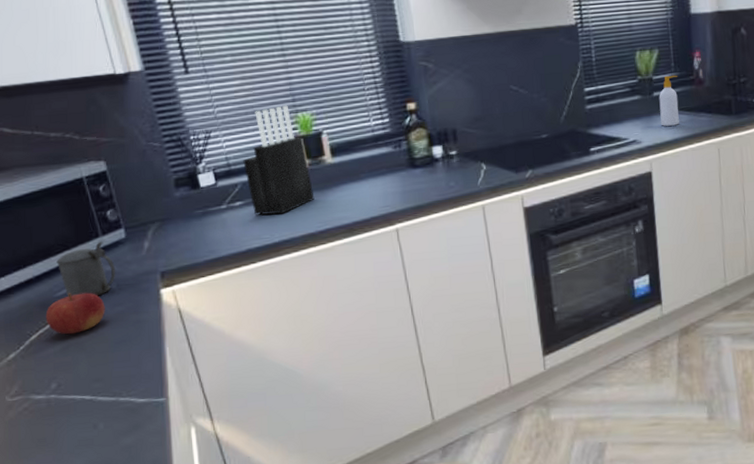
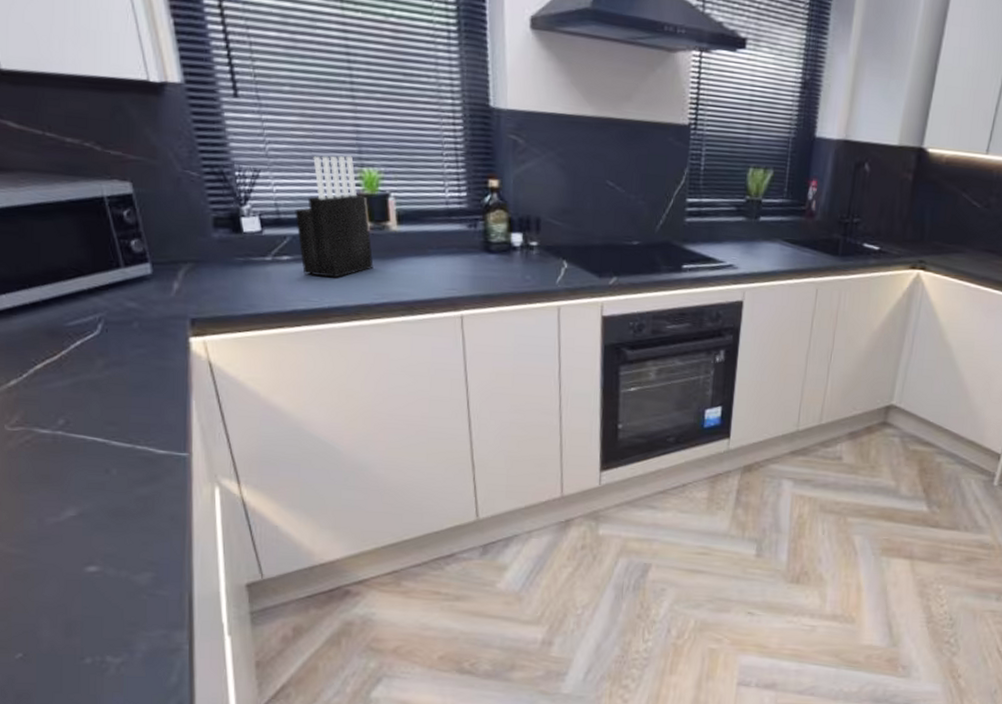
fruit: present [45,292,105,335] -> none [54,324,124,370]
beer stein: present [56,241,116,298] -> none [69,273,139,334]
soap bottle: present [659,75,679,126] -> none [762,200,789,257]

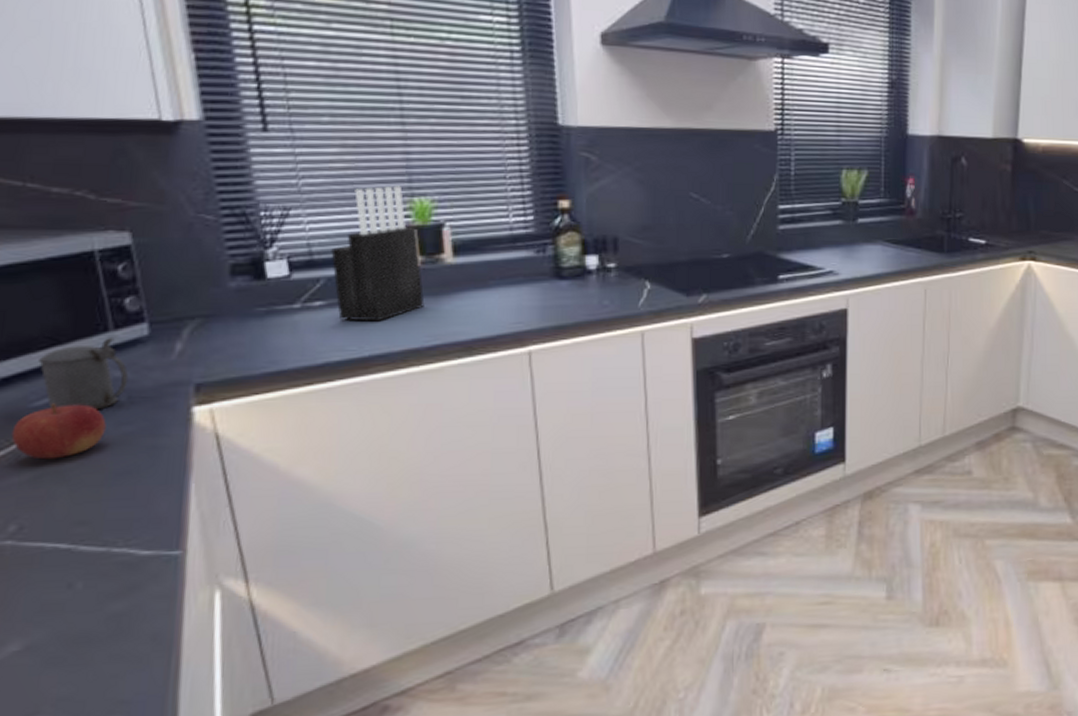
fruit: none [54,324,124,370] -> present [11,403,106,460]
beer stein: none [69,273,139,334] -> present [38,338,129,410]

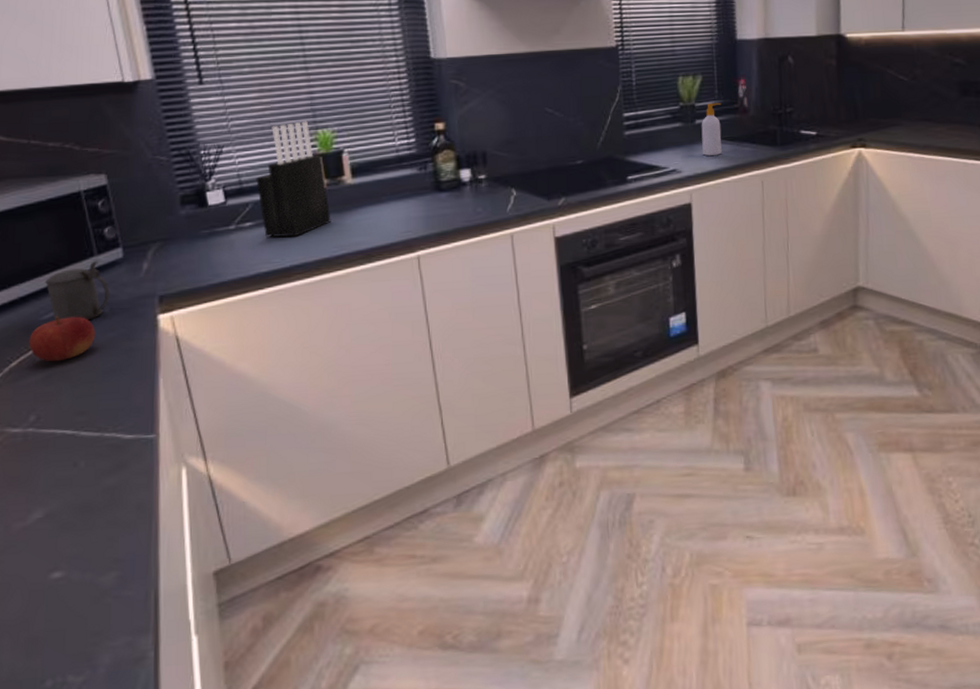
soap bottle: none [863,201,887,258] -> present [701,102,722,156]

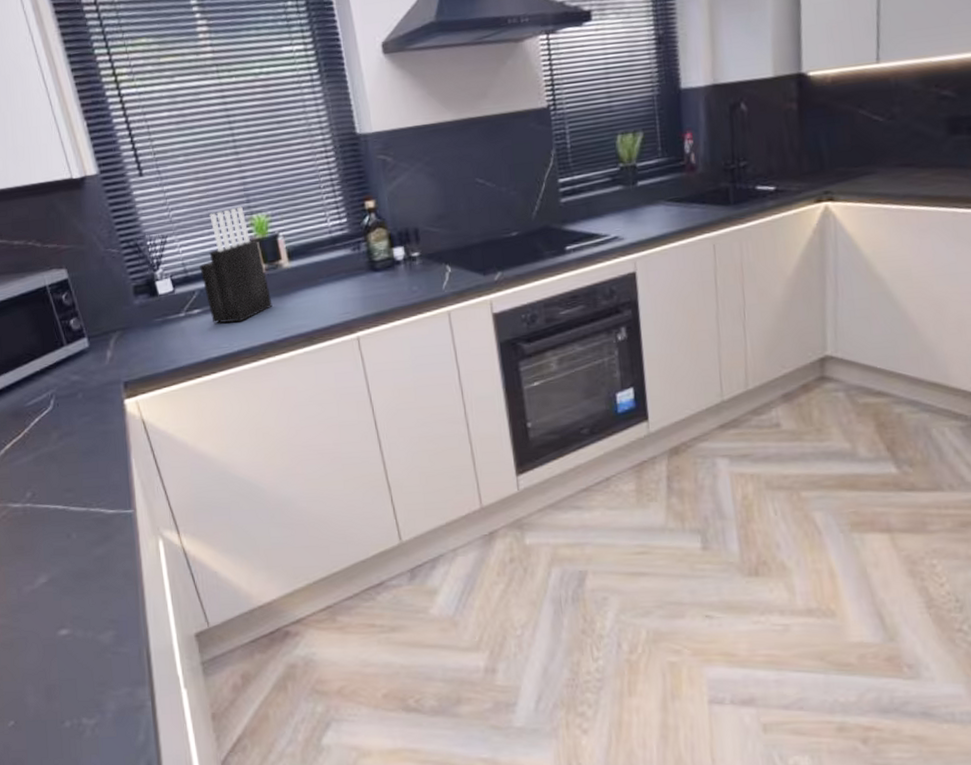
fruit: present [28,316,96,362] -> none [18,402,73,444]
beer stein: present [45,261,110,322] -> none [25,351,82,408]
soap bottle: present [701,102,722,156] -> none [643,160,668,220]

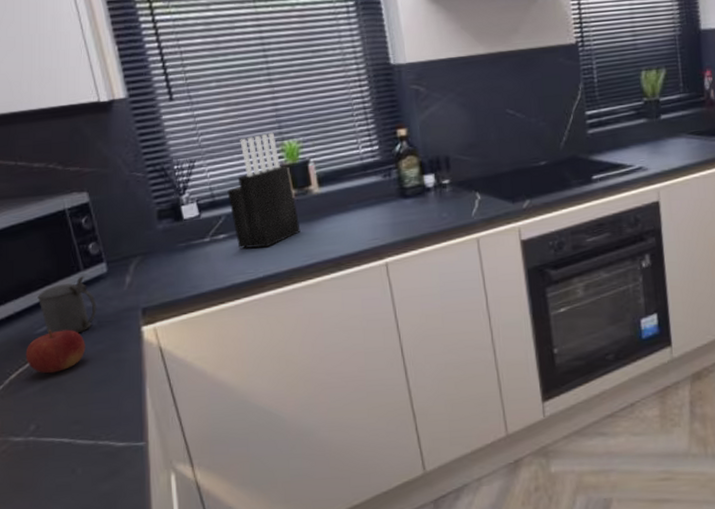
fruit: none [18,402,73,444] -> present [25,329,85,374]
beer stein: none [25,351,82,408] -> present [37,276,97,335]

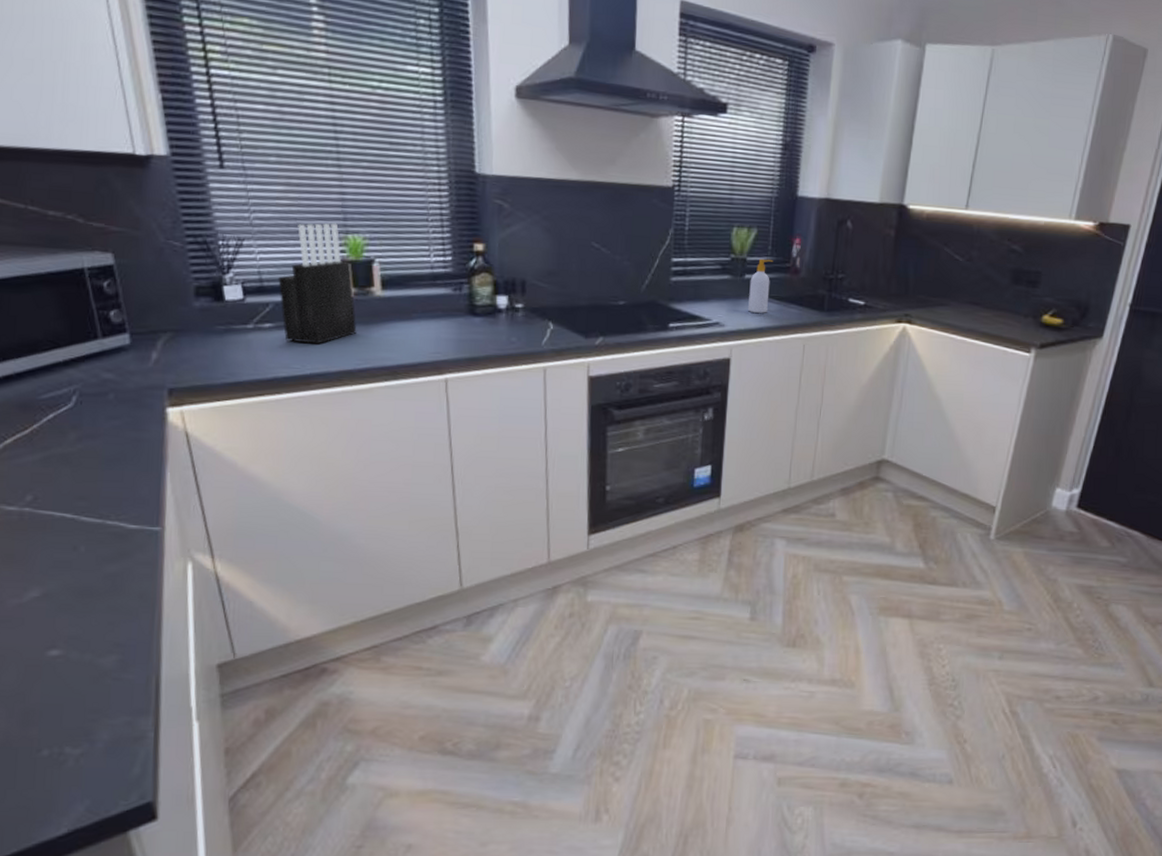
fruit: present [25,329,85,374] -> none [25,397,99,444]
beer stein: present [37,276,97,335] -> none [44,344,115,406]
soap bottle: none [666,96,689,152] -> present [748,258,774,313]

